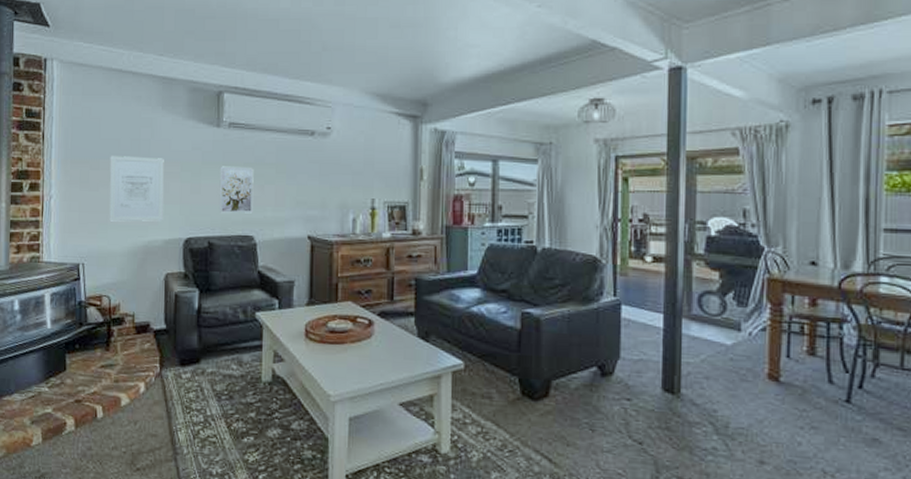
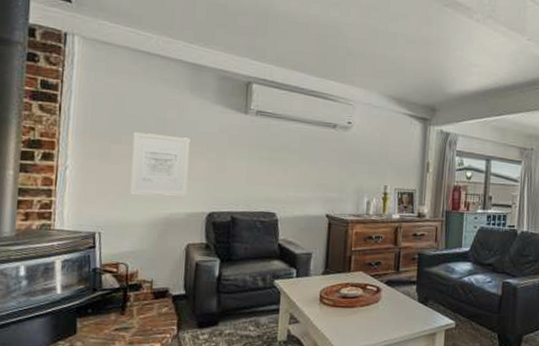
wall art: present [218,166,254,214] -> none [243,149,279,193]

